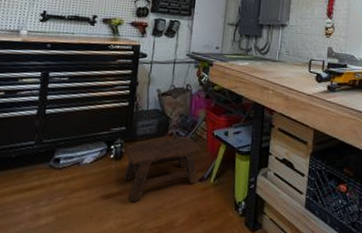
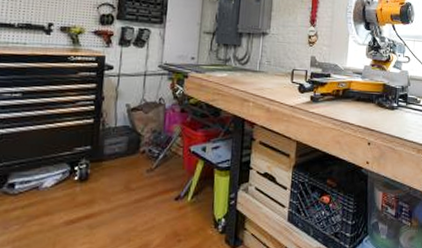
stool: present [124,135,200,202] -> none [91,153,176,225]

